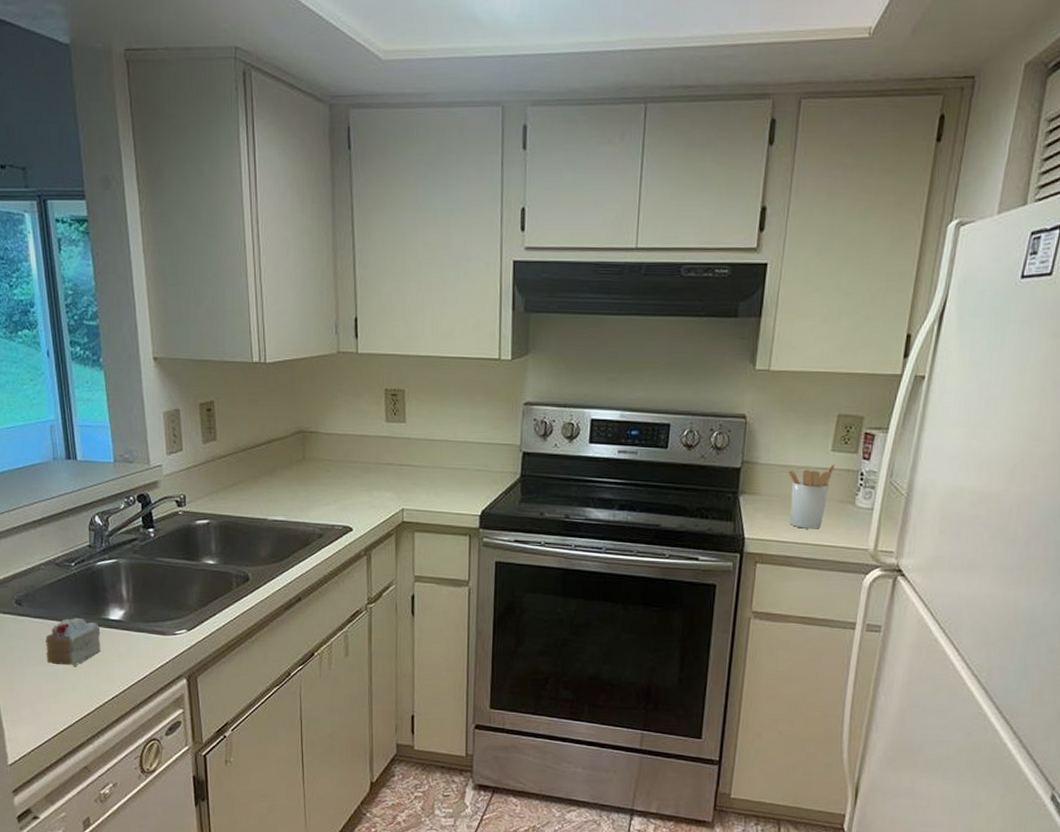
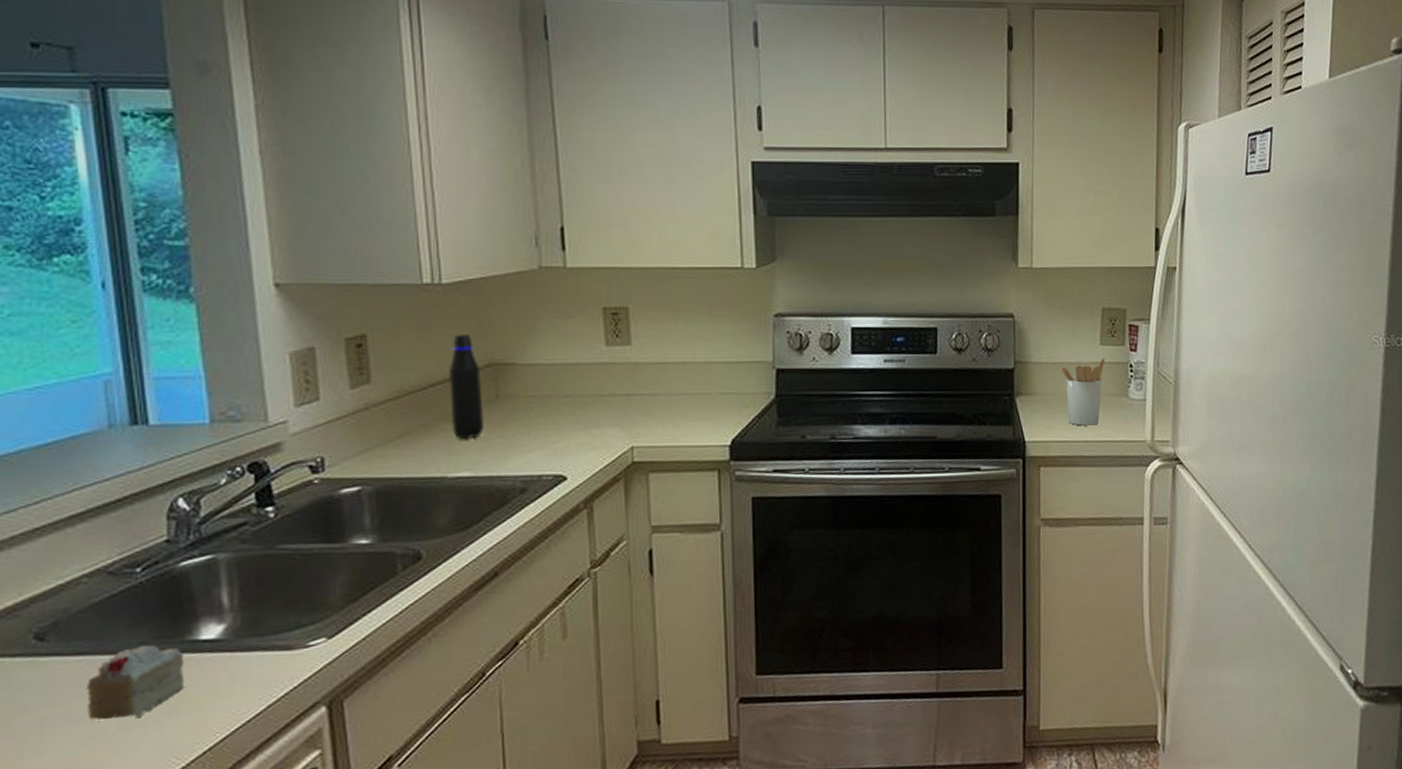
water bottle: none [270,405,294,491] -> present [449,334,484,440]

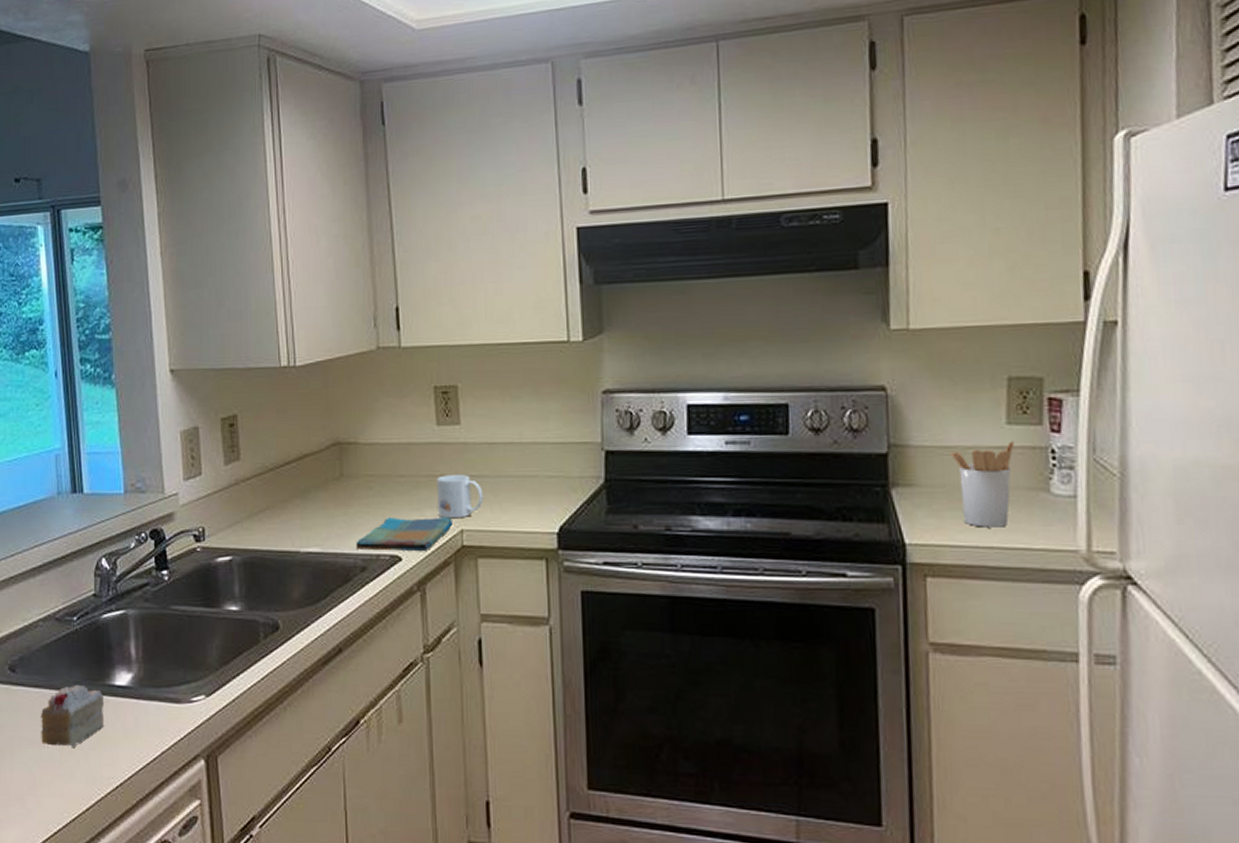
water bottle: present [449,334,484,440] -> none [302,414,330,516]
dish towel: none [514,435,624,472] -> present [355,516,454,552]
mug: none [605,393,655,437] -> present [436,475,484,519]

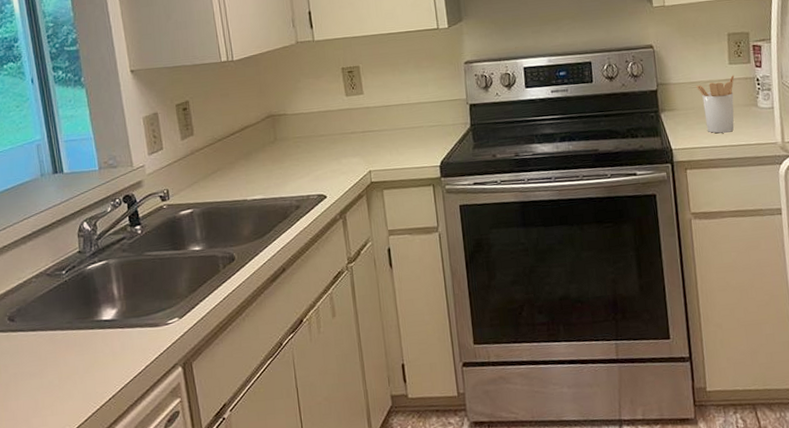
cake slice: present [40,684,105,747] -> none [39,323,96,376]
dish towel: present [355,516,454,552] -> none [290,162,364,193]
mug: present [436,475,484,519] -> none [348,130,385,164]

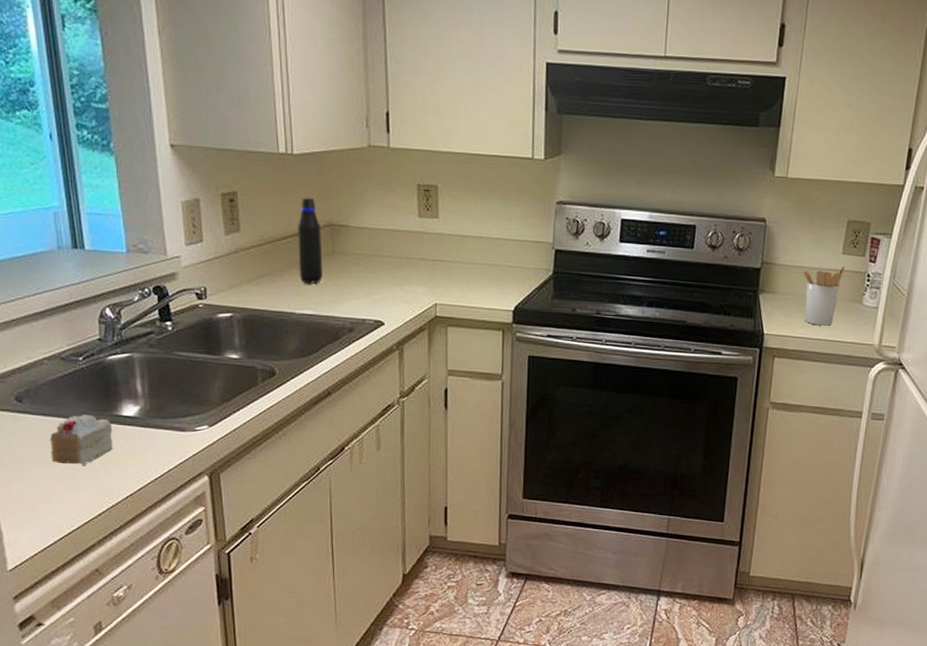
cake slice: none [39,323,96,376] -> present [49,414,113,465]
water bottle: none [243,95,268,172] -> present [298,198,323,284]

